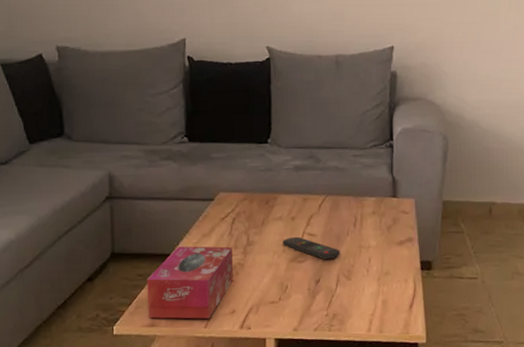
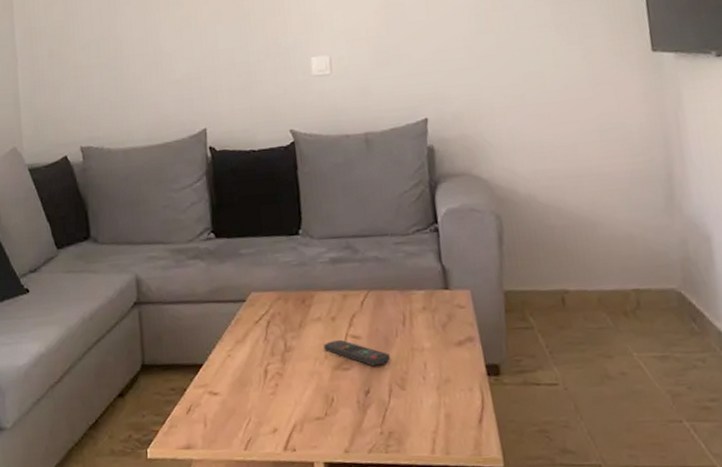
tissue box: present [147,246,233,319] -> none [180,353,273,440]

